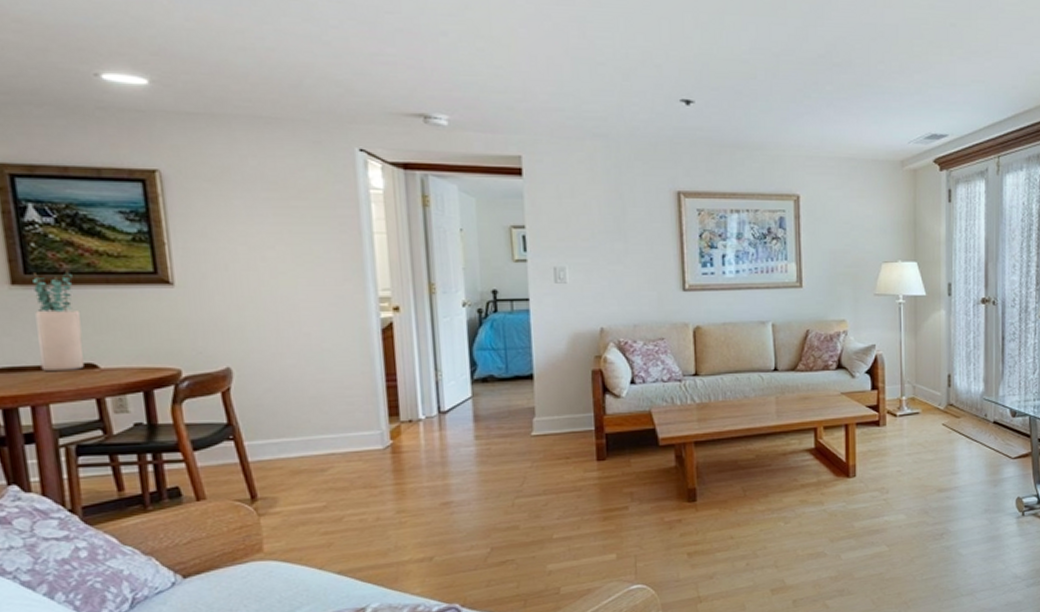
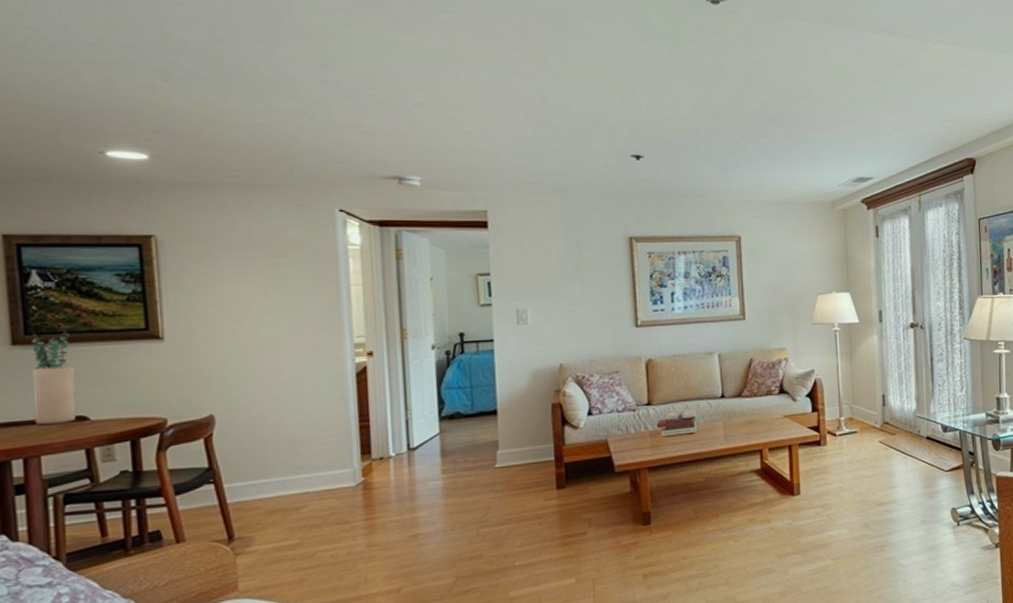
books: none [704,383,748,411] -> present [656,410,698,437]

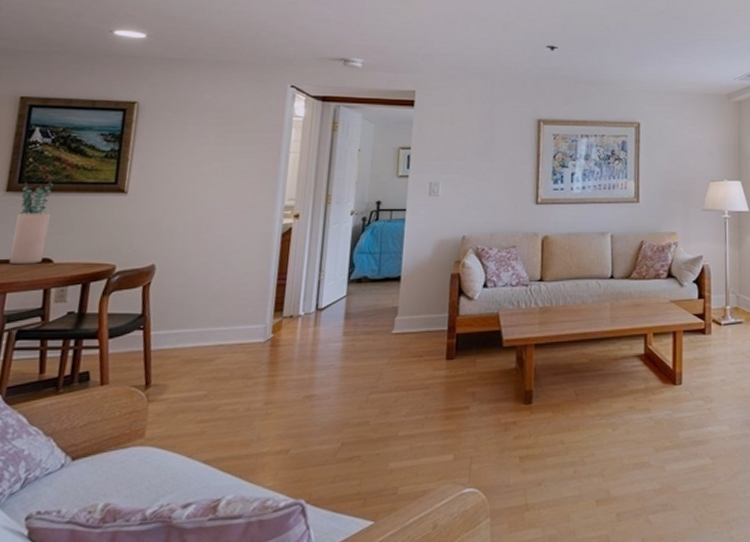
books: present [656,410,698,437] -> none [546,289,586,315]

